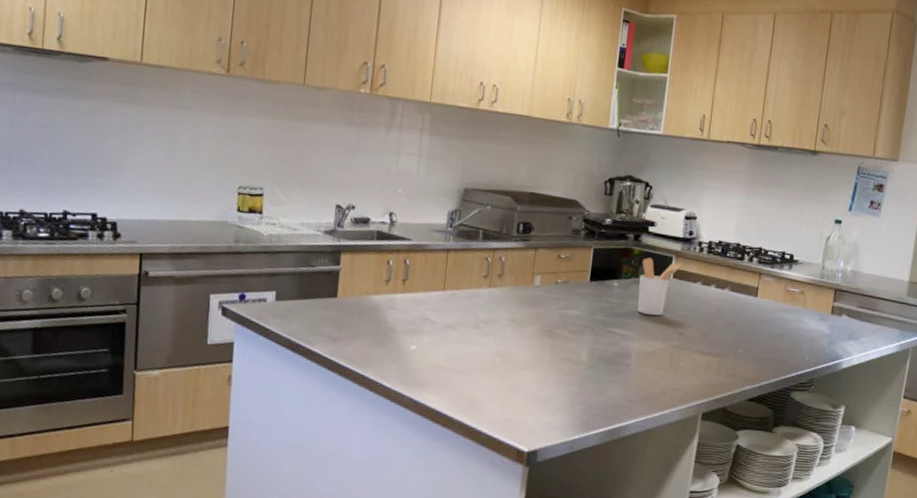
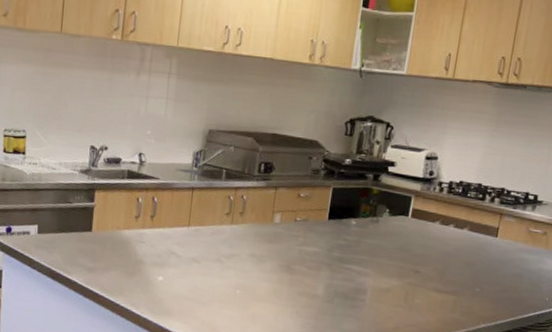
utensil holder: present [637,258,681,316] -> none [374,197,420,254]

